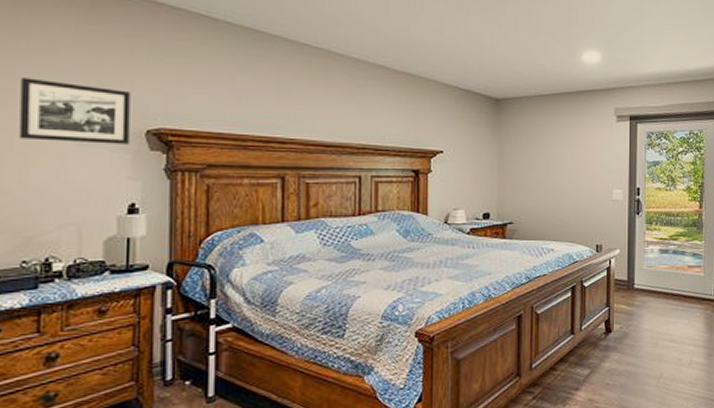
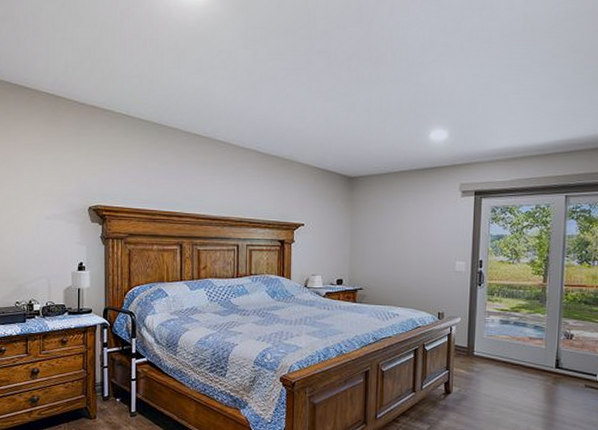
picture frame: present [19,77,131,144] -> none [12,168,78,218]

